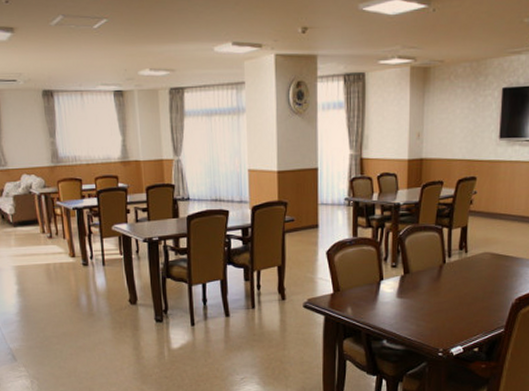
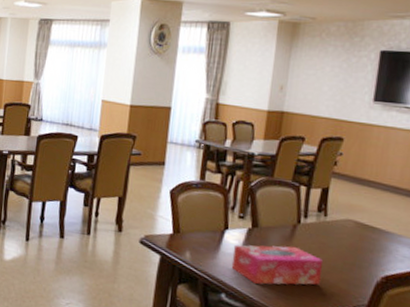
tissue box: none [389,285,468,325] -> present [231,244,324,285]

